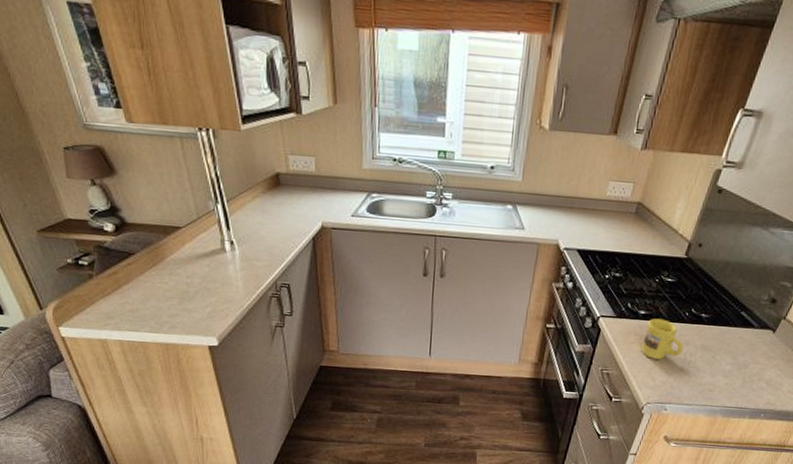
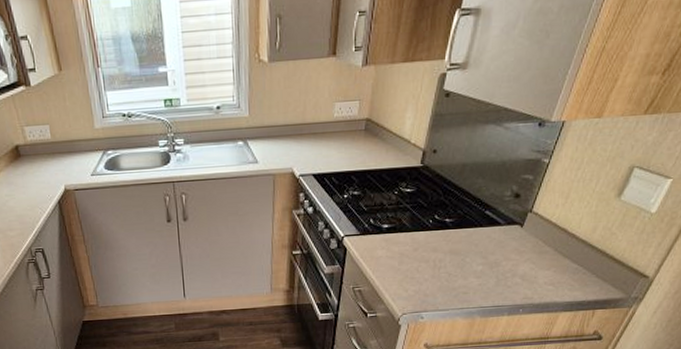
mug: present [641,318,684,360] -> none [390,230,432,270]

